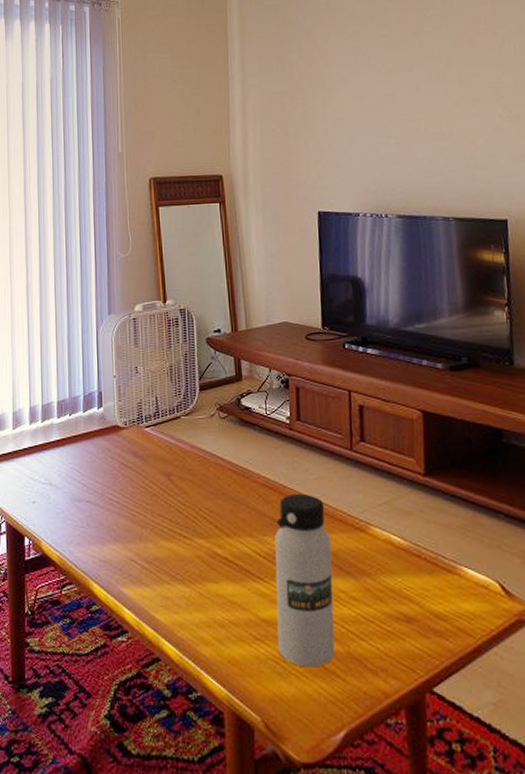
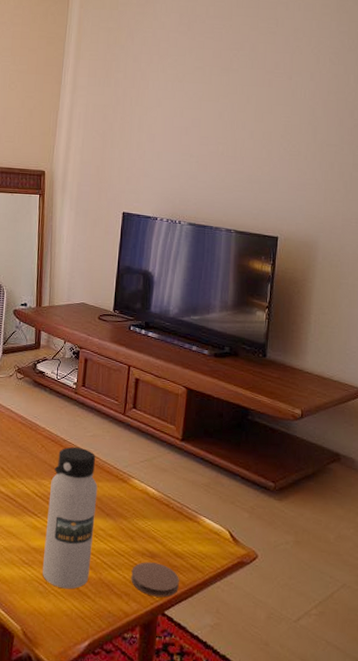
coaster: none [385,628,447,671] -> present [131,562,179,598]

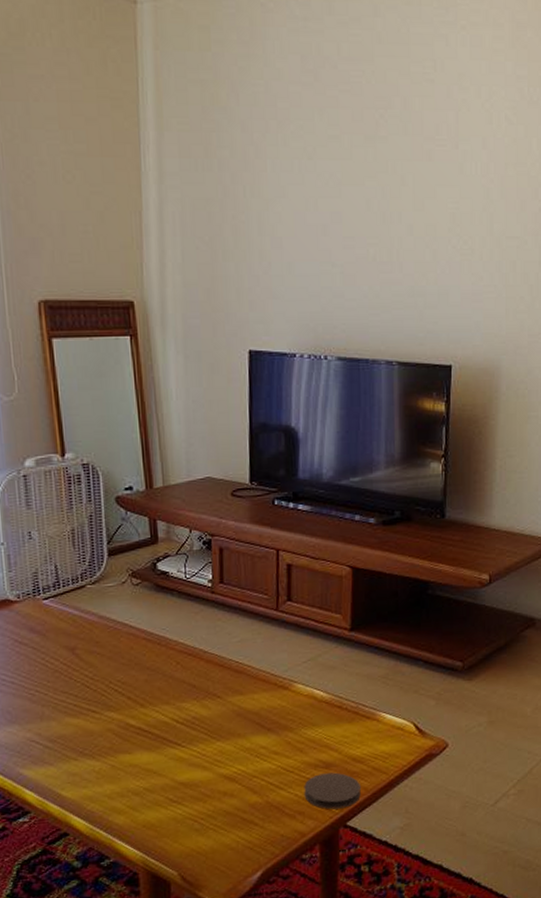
water bottle: present [42,446,98,589] -> none [193,657,254,821]

